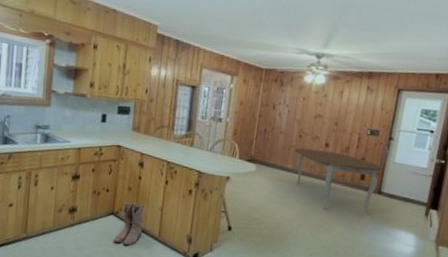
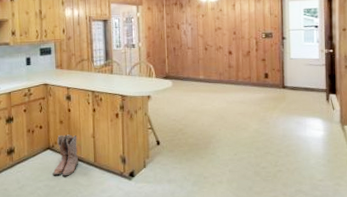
dining table: present [294,148,383,215] -> none [202,58,282,111]

